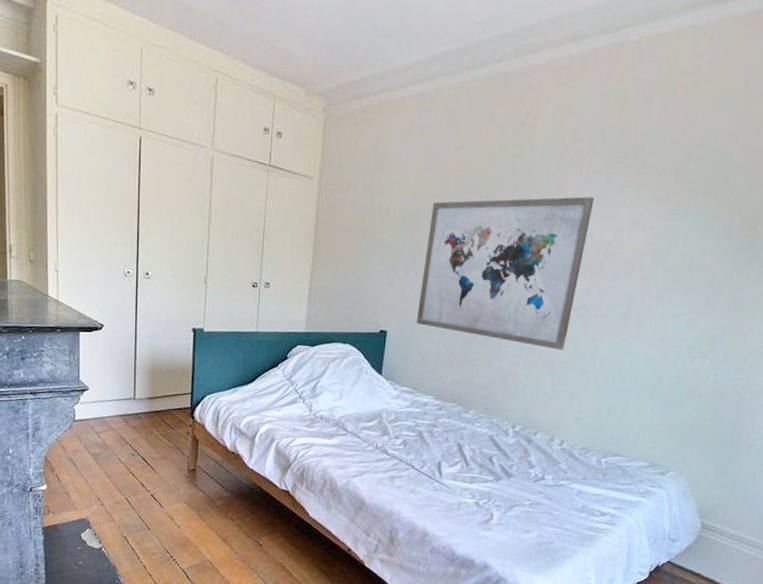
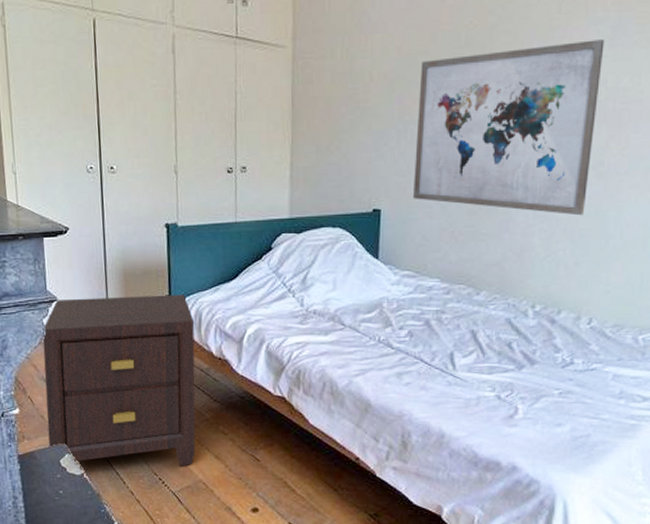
nightstand: none [71,389,213,547] -> present [42,295,196,466]

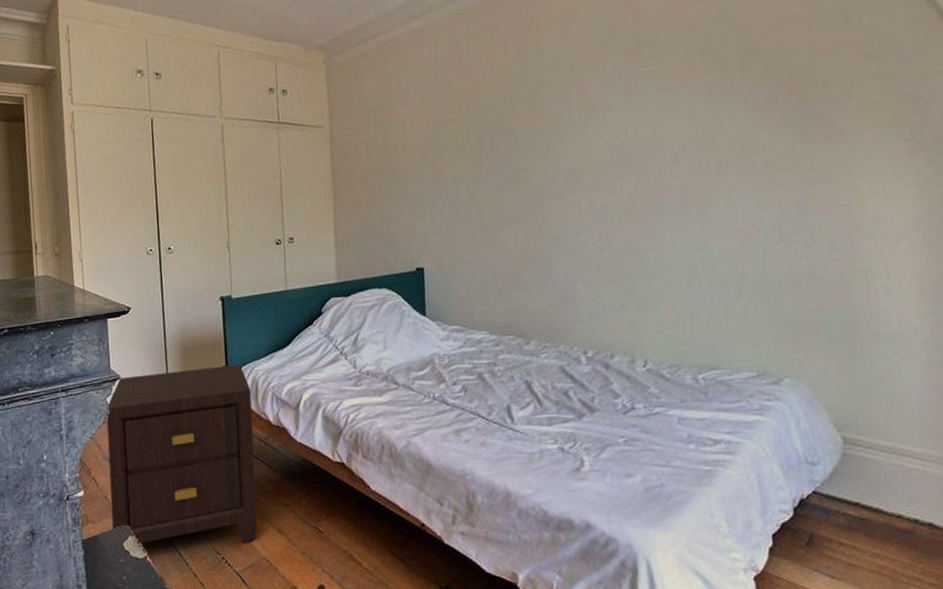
wall art: present [412,39,605,216] -> none [449,94,624,259]

